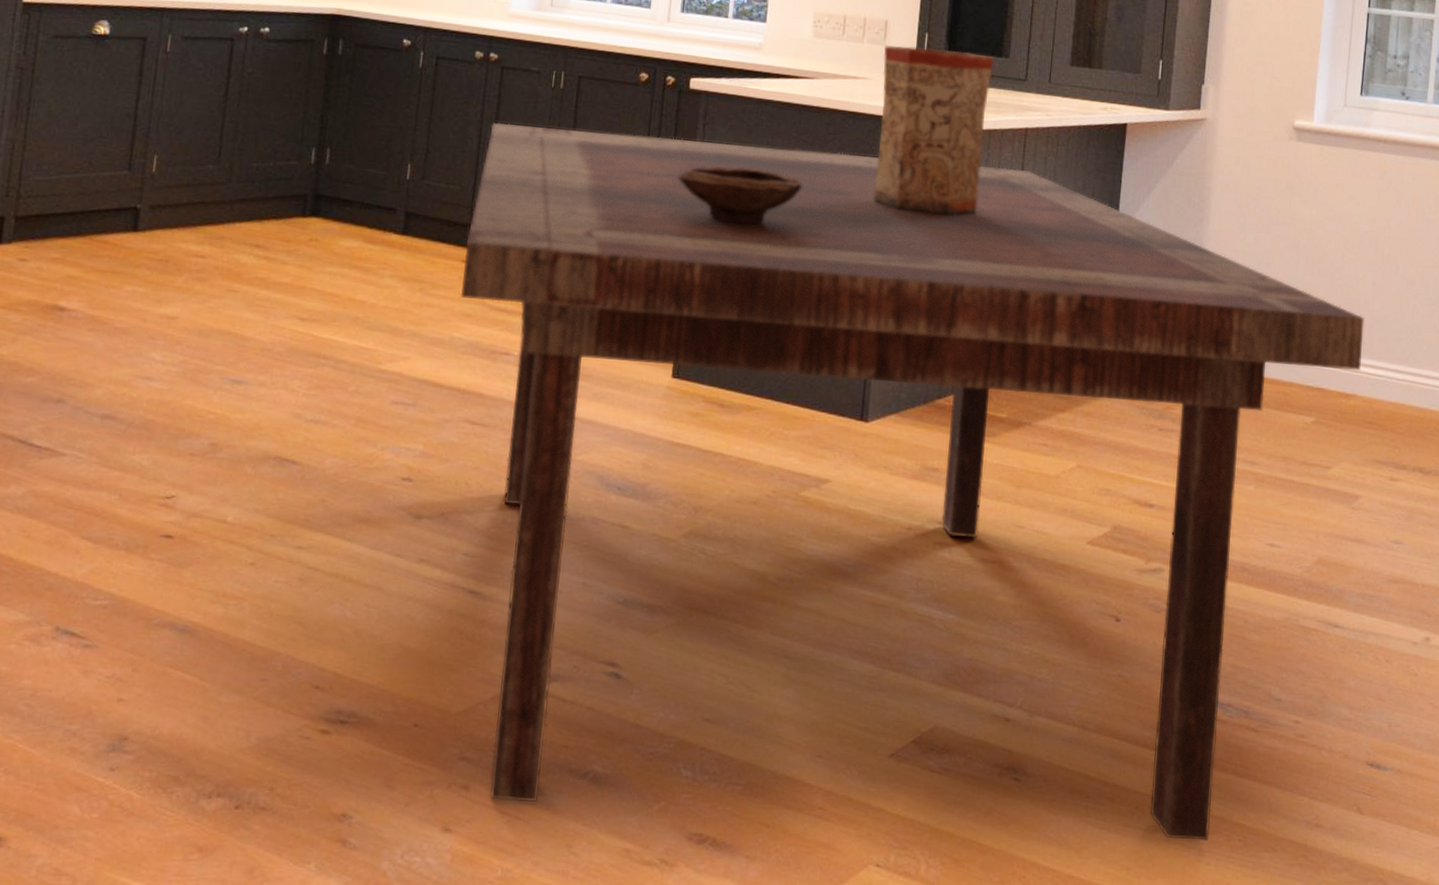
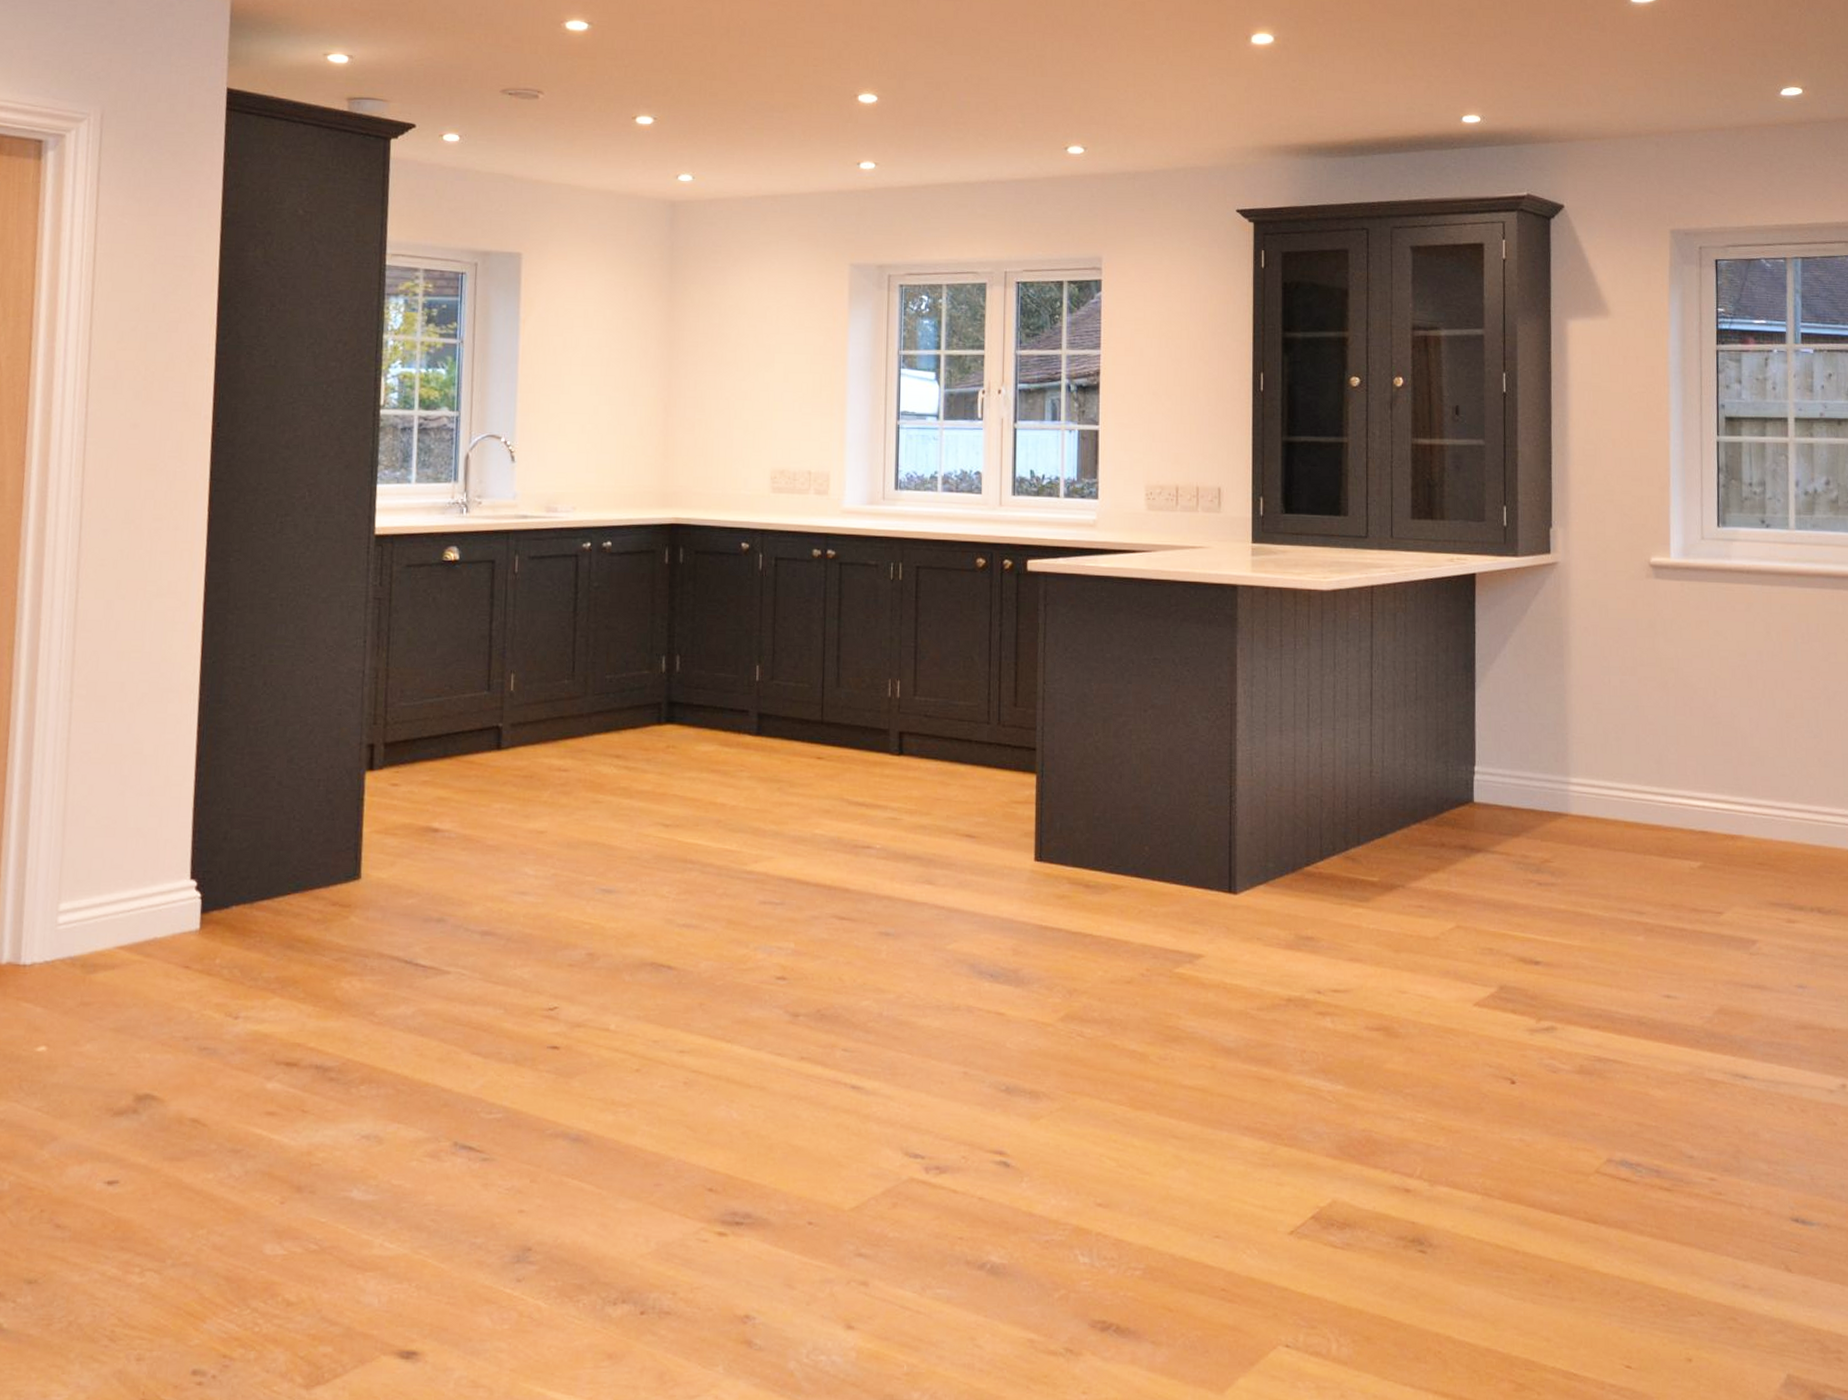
dining table: present [460,122,1364,841] -> none [818,618,1746,1307]
bowl: present [677,166,802,226] -> none [1023,646,1149,703]
vase: present [874,45,994,216] -> none [1219,512,1332,680]

